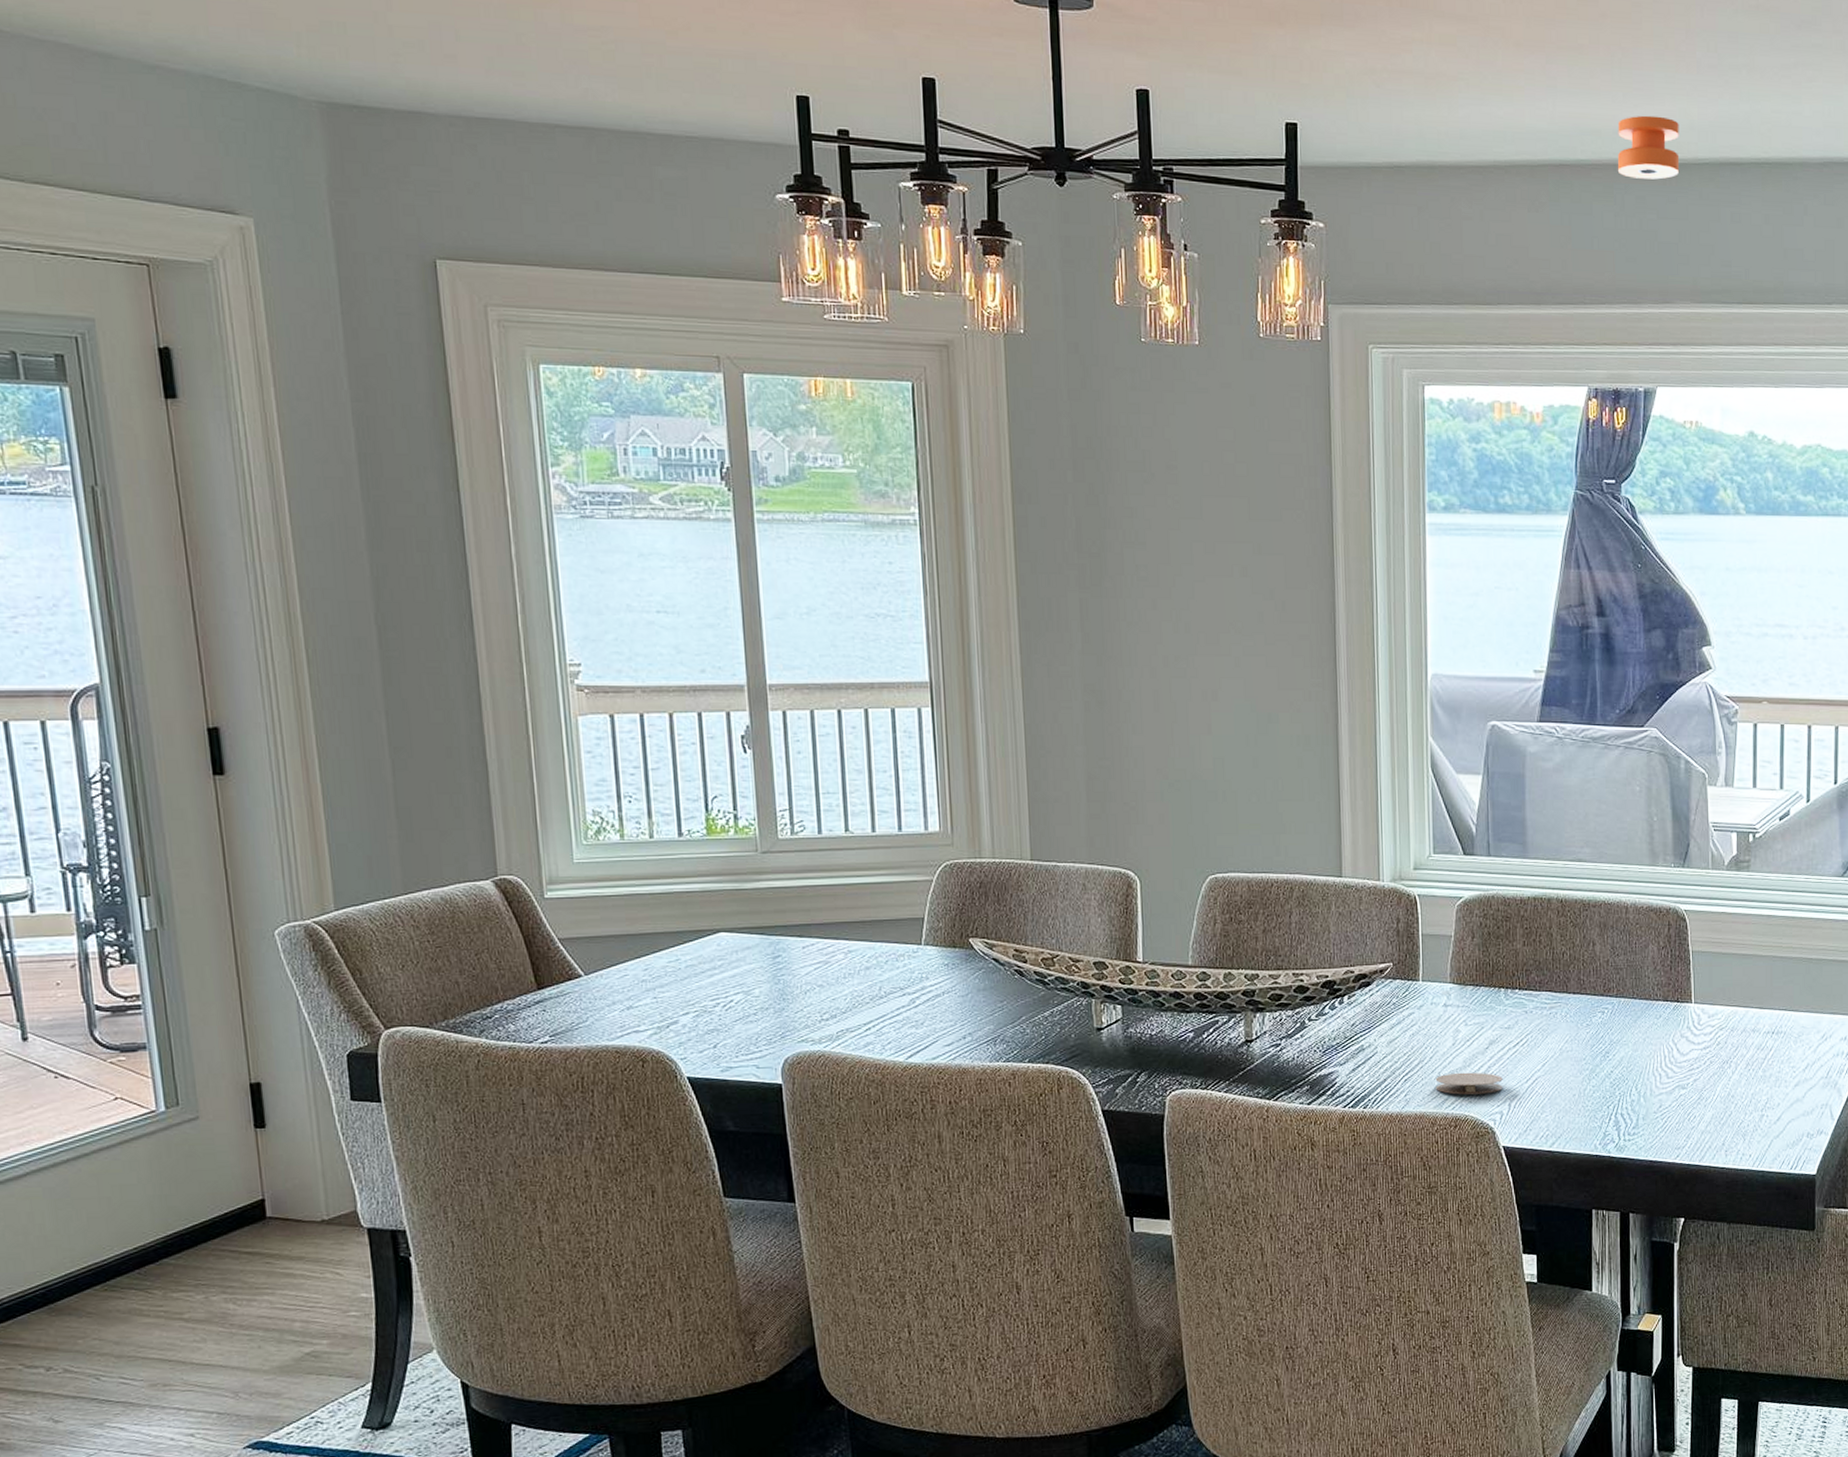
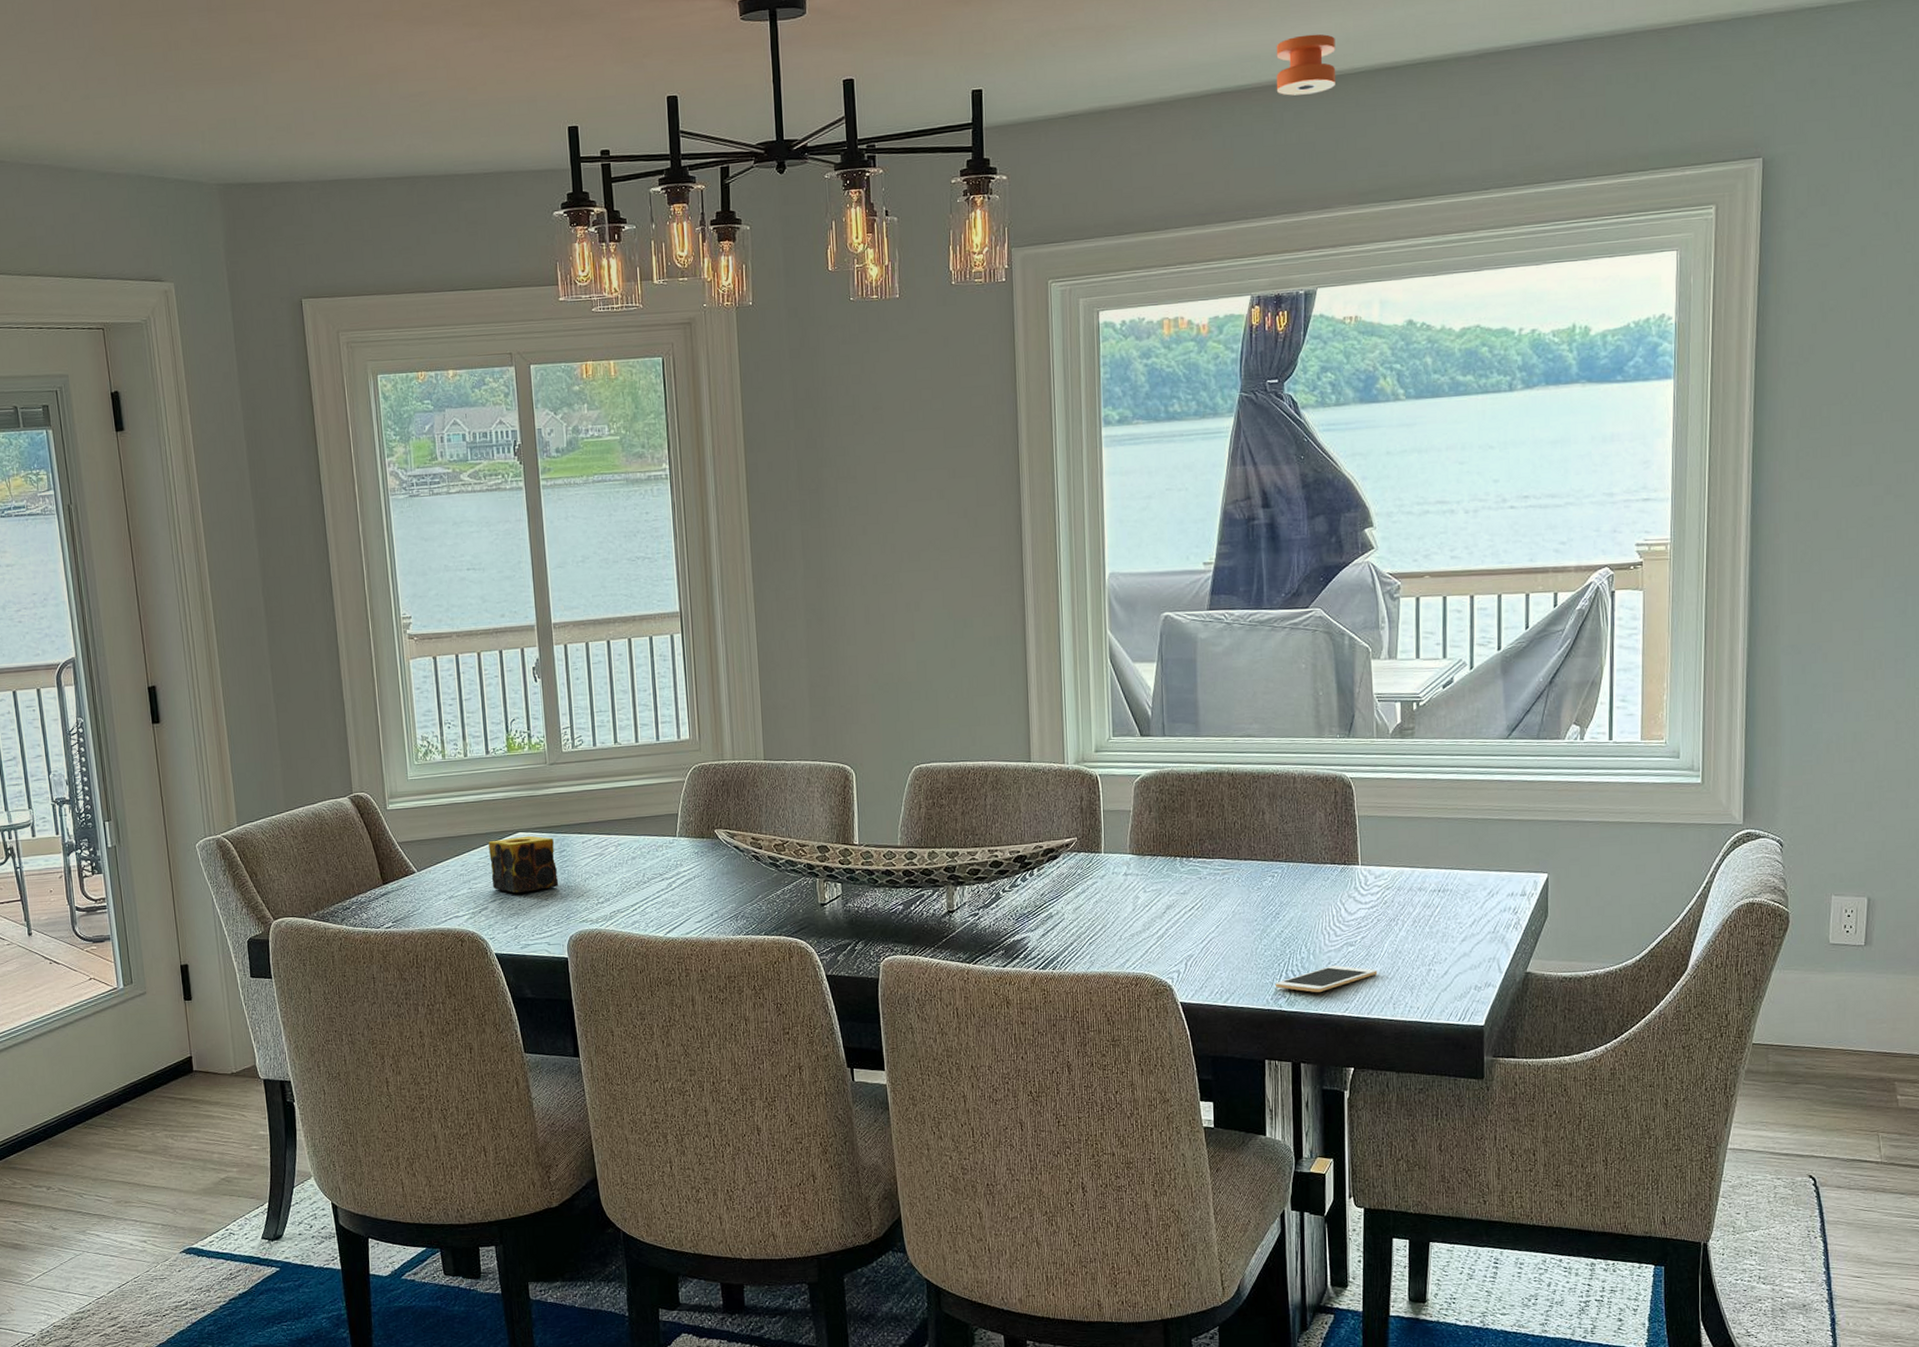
candle: none [680,936,772,1006] -> present [488,835,559,894]
coaster: present [1435,1072,1503,1095] -> none [1117,934,1180,956]
cell phone: none [1604,1109,1710,1138] -> present [1276,965,1378,993]

